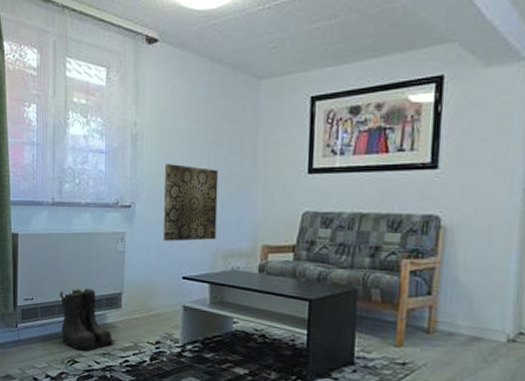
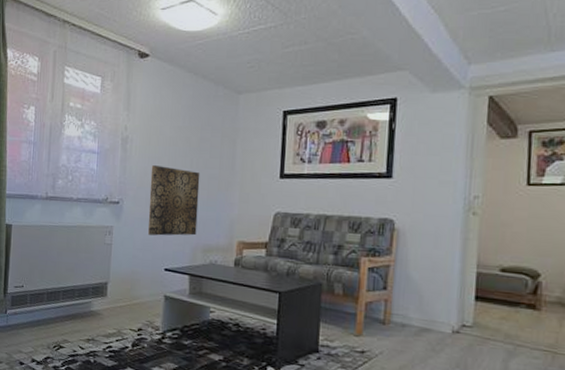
boots: present [59,288,115,351] -> none [48,277,99,337]

